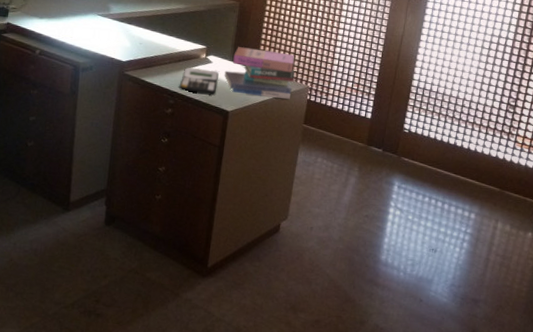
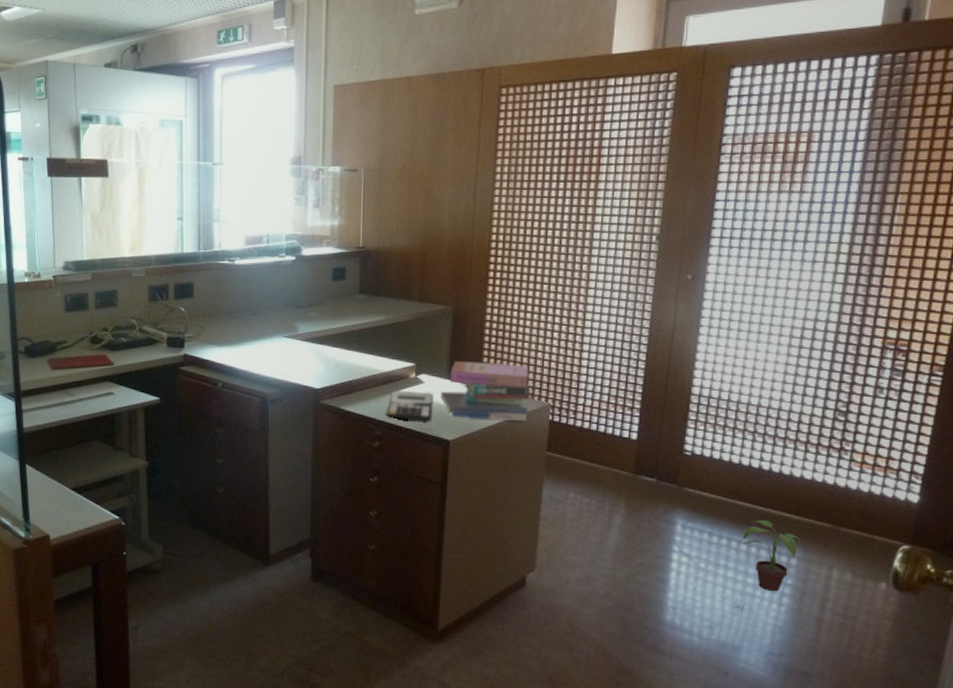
potted plant: none [439,183,479,239] -> present [742,520,802,592]

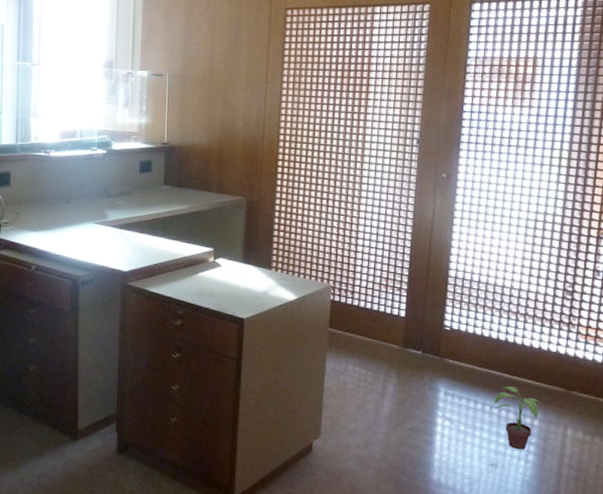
calculator: present [386,390,434,421] -> none [187,272,231,301]
books: present [440,361,532,422] -> none [236,247,315,302]

